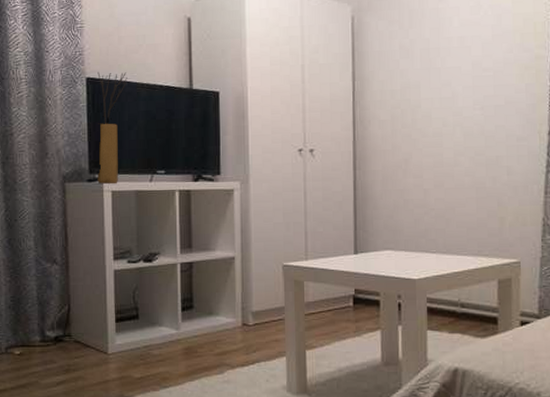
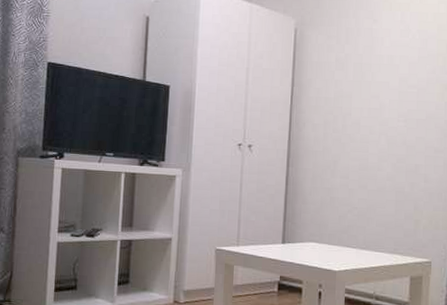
vase: present [97,71,127,185] -> none [49,57,86,162]

